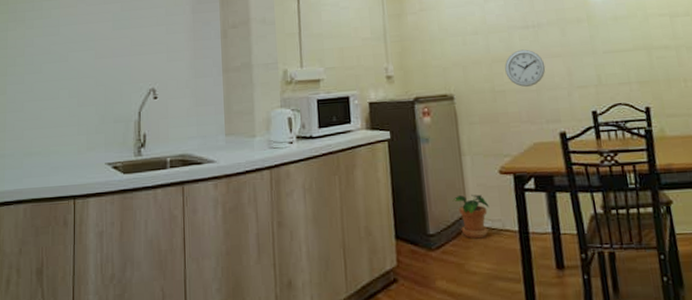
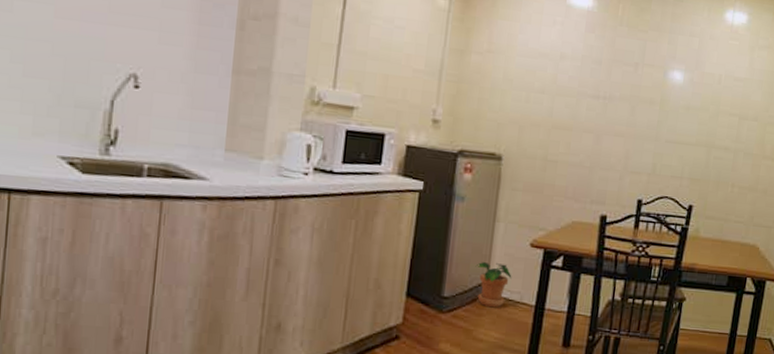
wall clock: present [505,49,546,87] -> none [563,120,606,162]

